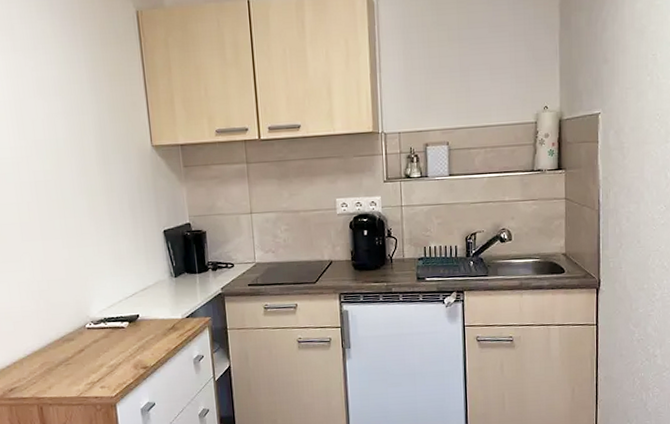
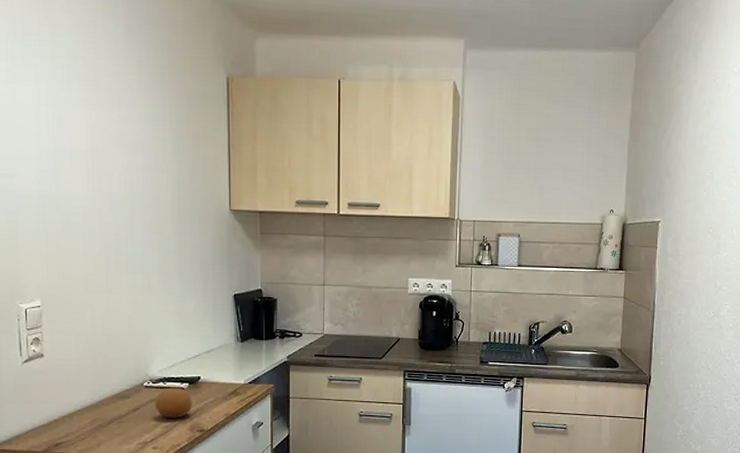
fruit: none [97,326,135,358] -> present [154,387,194,419]

